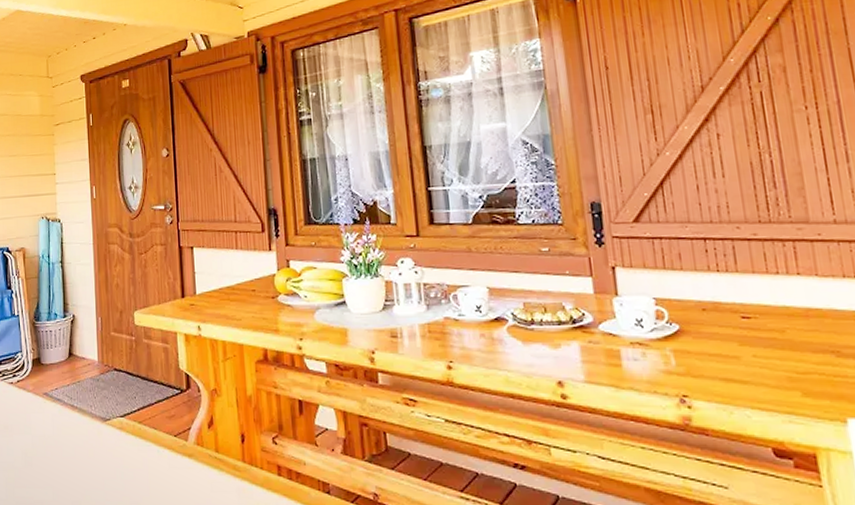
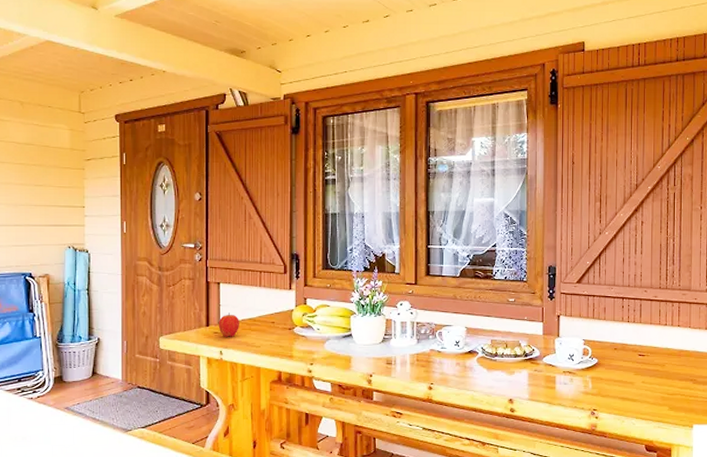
apple: none [194,281,217,310] -> present [218,313,239,337]

